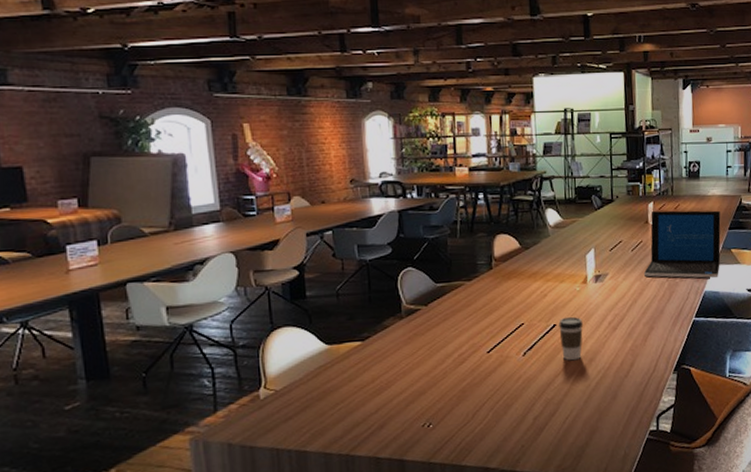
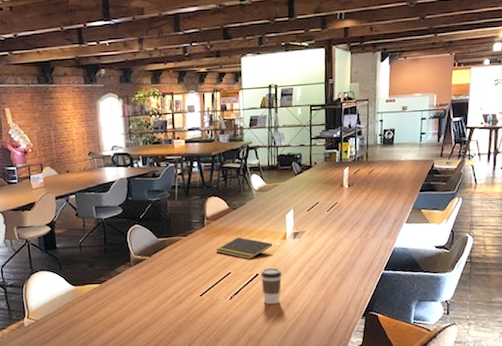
notepad: none [505,281,572,308] -> present [215,237,273,260]
laptop: present [643,210,721,278] -> none [337,174,412,236]

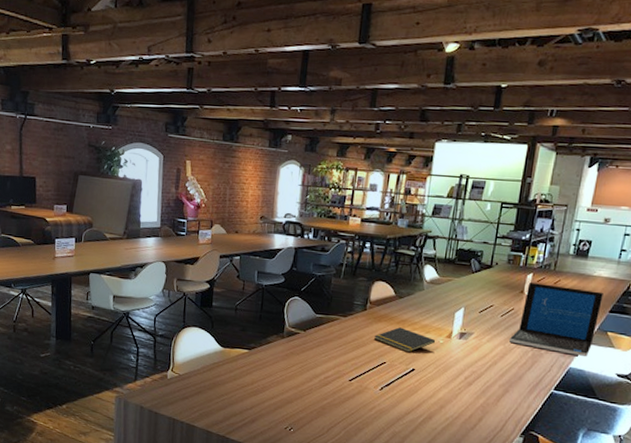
coffee cup: present [261,267,283,305] -> none [415,364,441,404]
laptop: none [337,174,412,236] -> present [508,283,603,357]

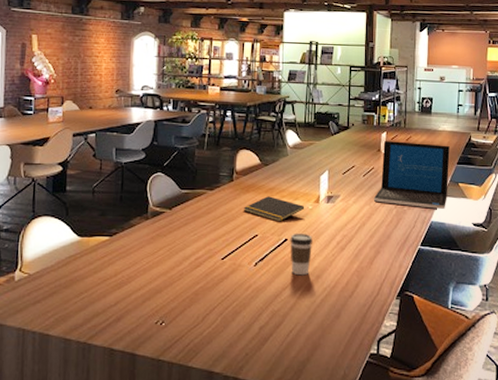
coffee cup: none [415,364,441,404] -> present [290,233,313,276]

